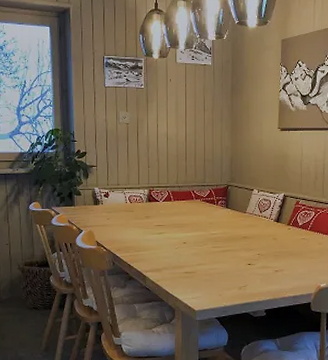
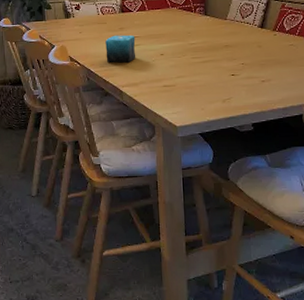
candle: none [132,223,160,249] -> present [105,35,136,63]

